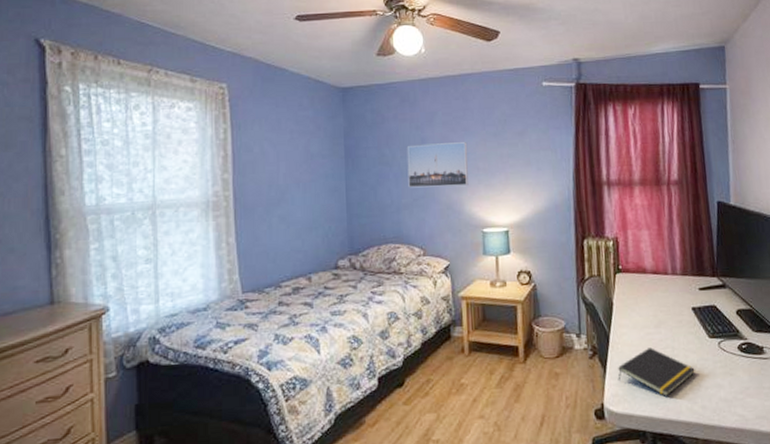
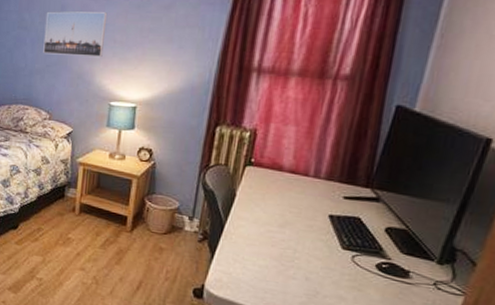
notepad: present [617,347,695,397] -> none [224,244,316,294]

